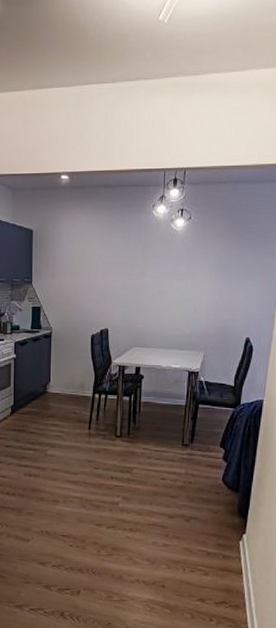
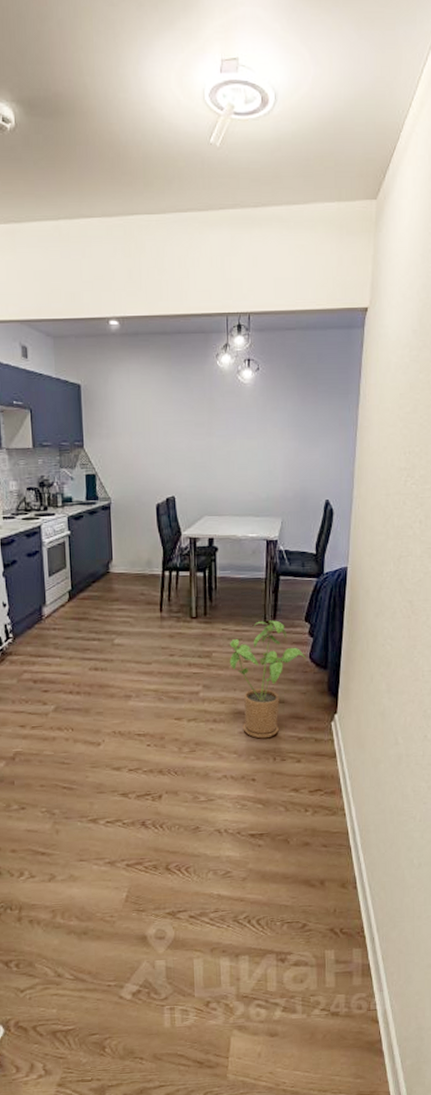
house plant: none [148,443,219,550] -> present [229,620,306,739]

